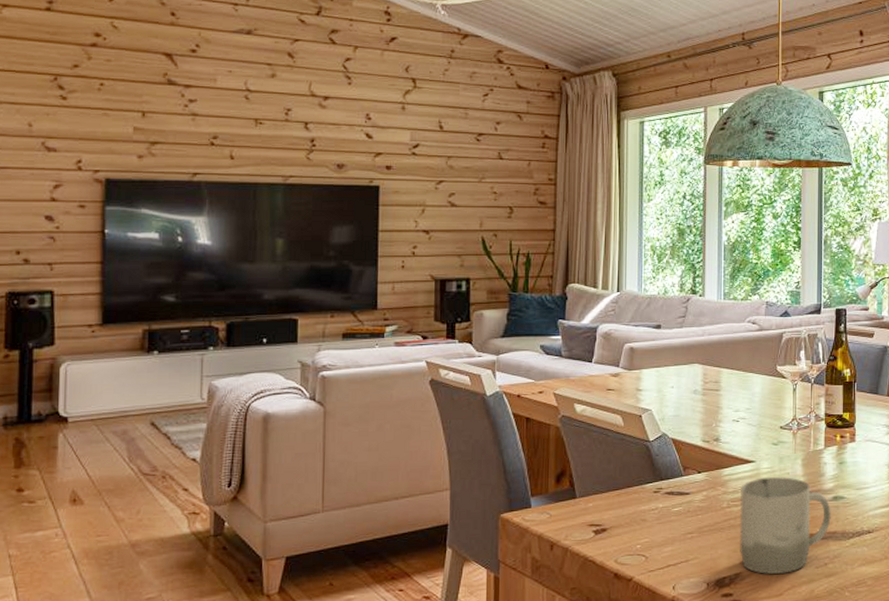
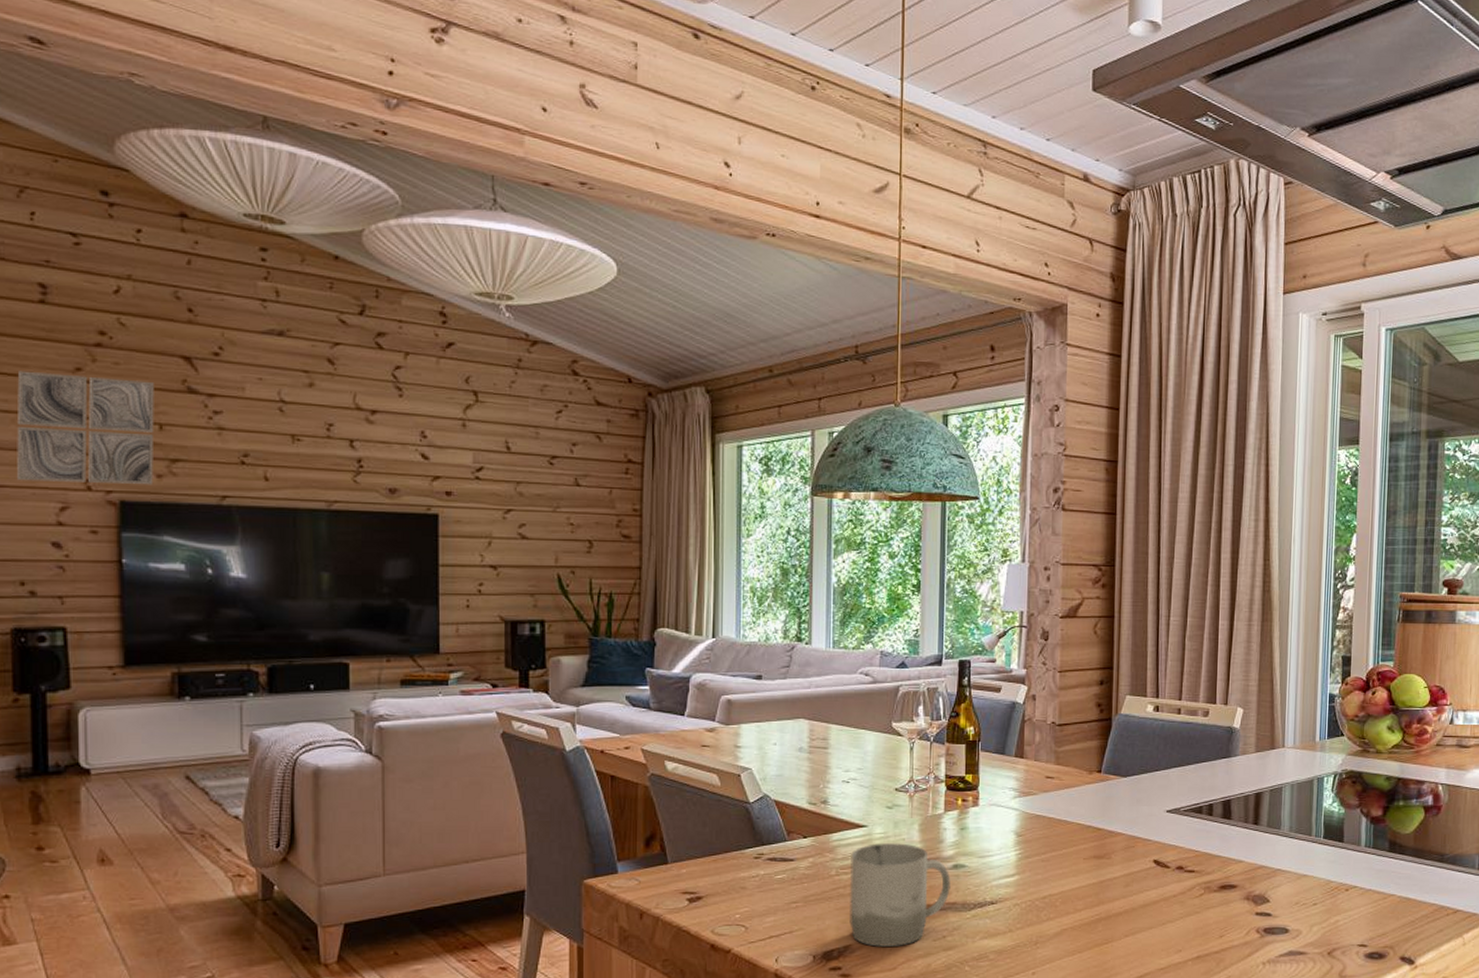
wall art: none [19,68,139,165] -> present [17,371,154,485]

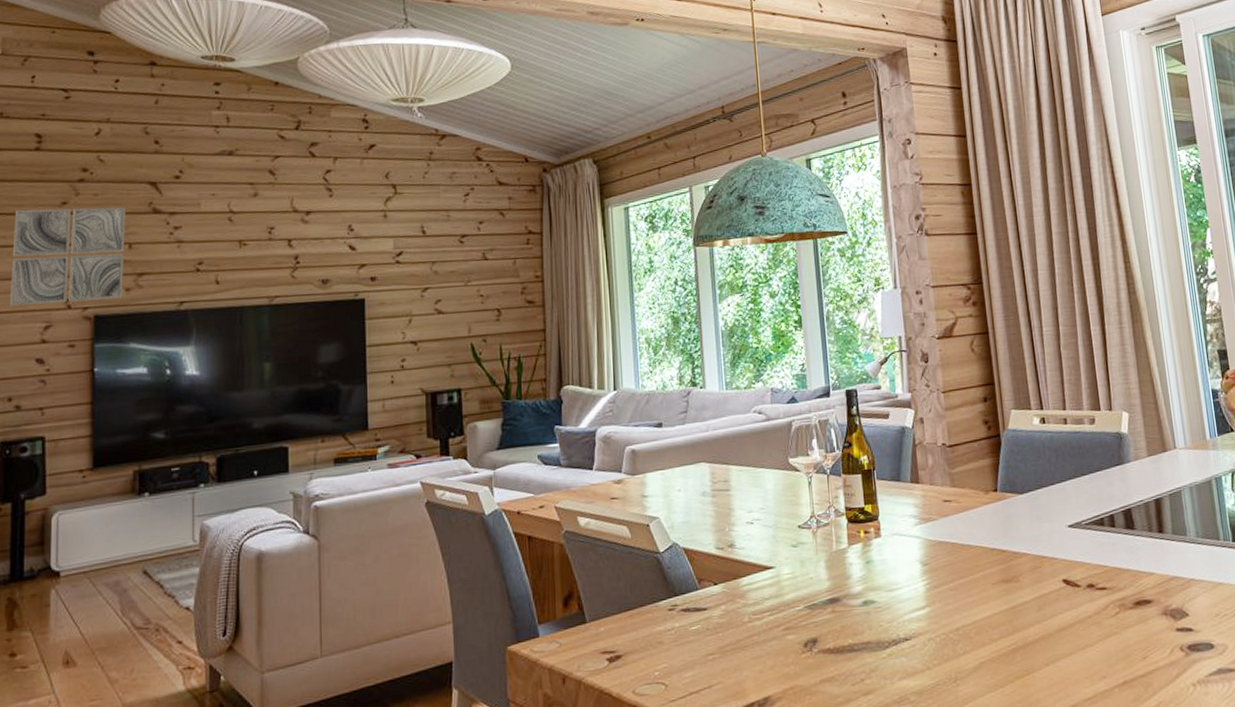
cup: present [849,843,951,947] -> none [762,582,863,696]

